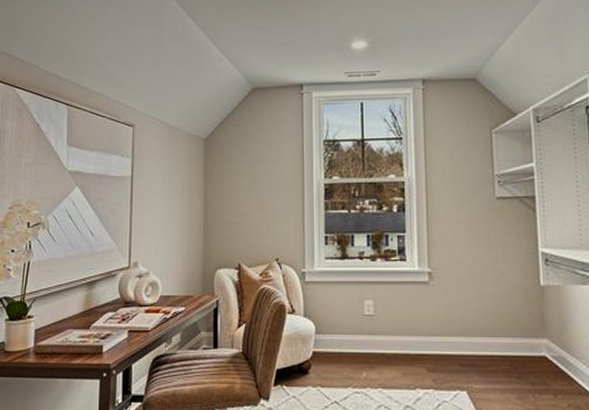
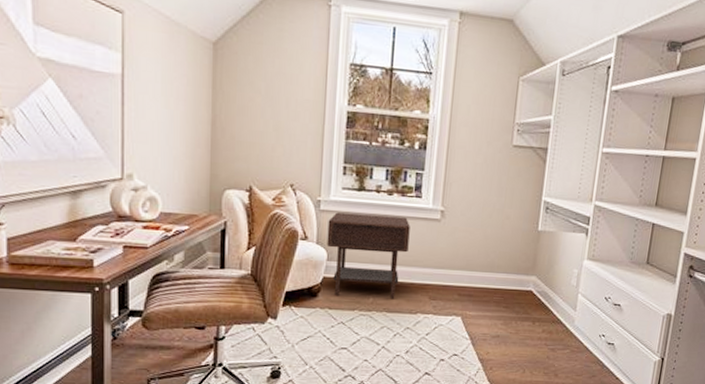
side table: none [314,283,398,372] -> present [327,212,410,298]

